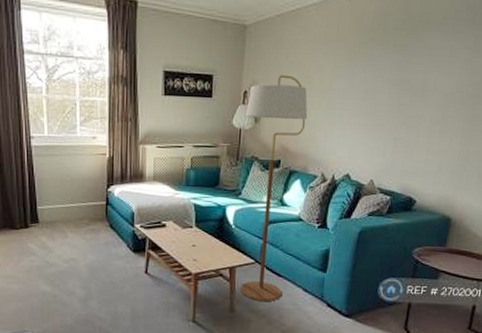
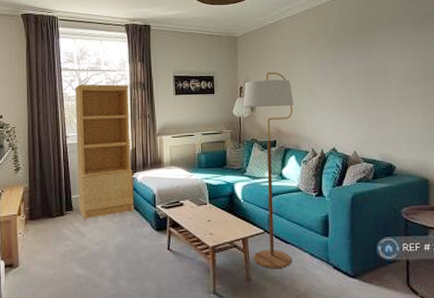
bookcase: none [40,73,109,234] -> present [74,84,134,219]

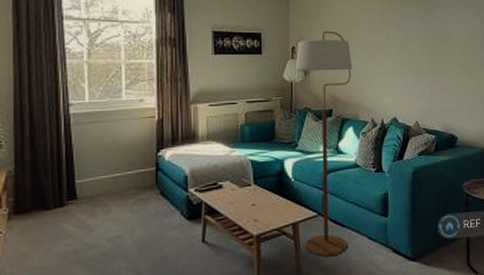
bookcase: present [74,84,134,219] -> none [81,37,159,210]

